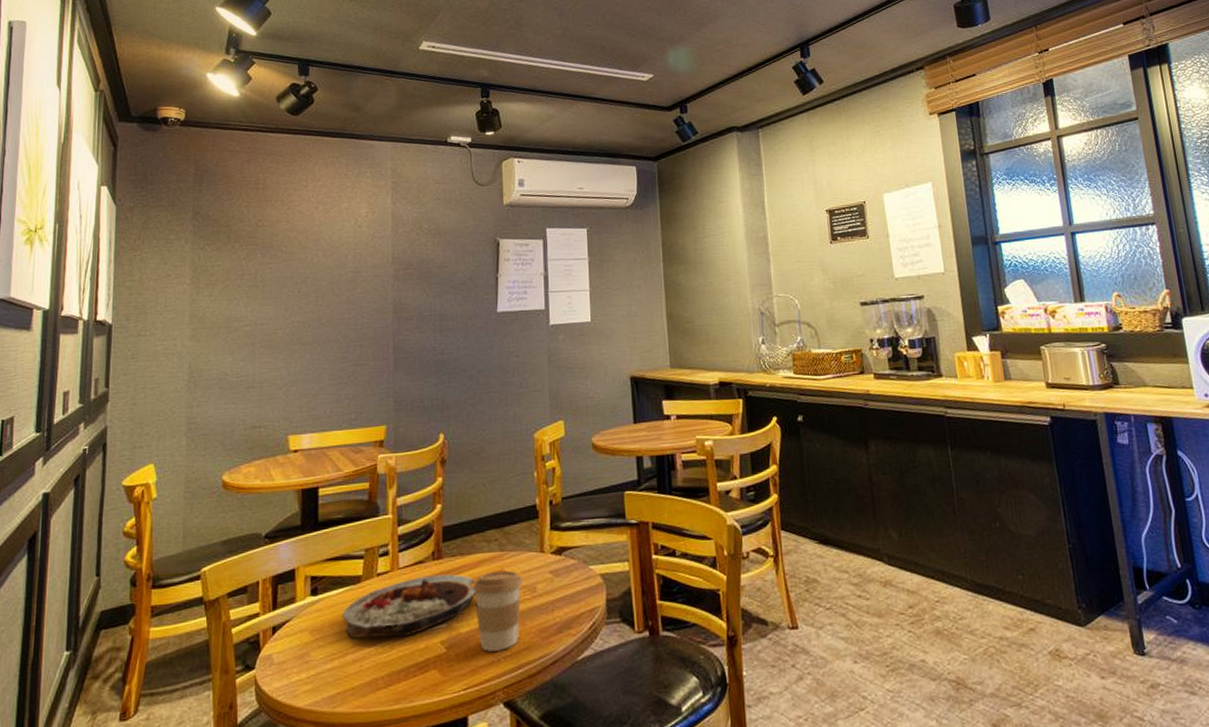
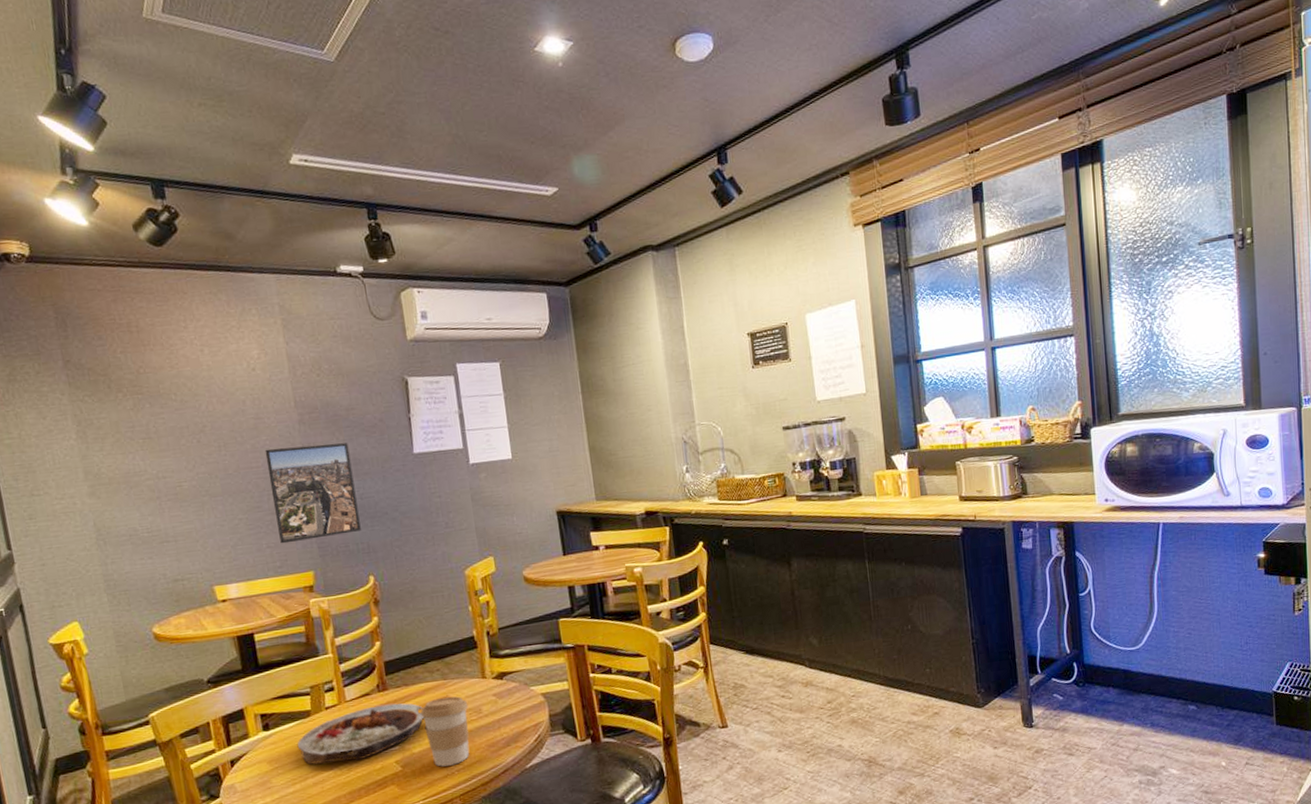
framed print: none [358,299,438,396] -> present [265,443,361,544]

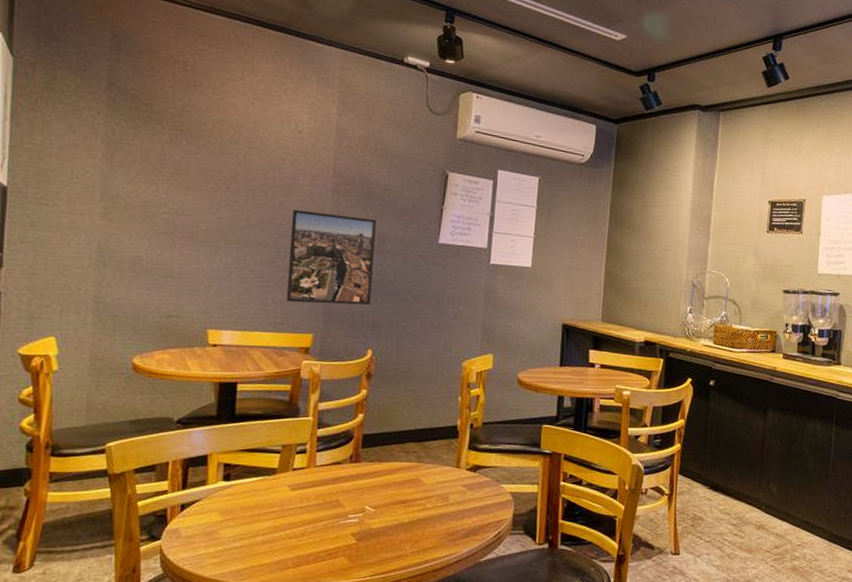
plate: present [297,703,425,765] -> none [254,476,392,527]
coffee cup: present [421,696,470,767] -> none [388,479,437,547]

